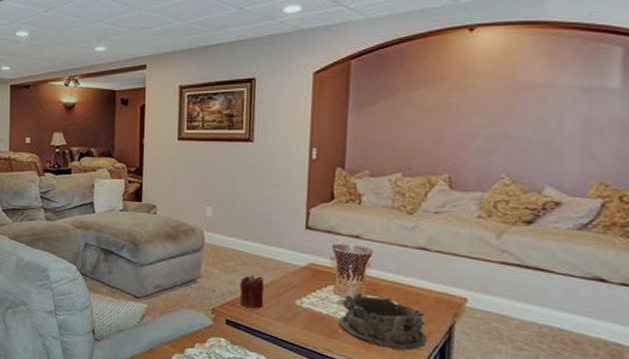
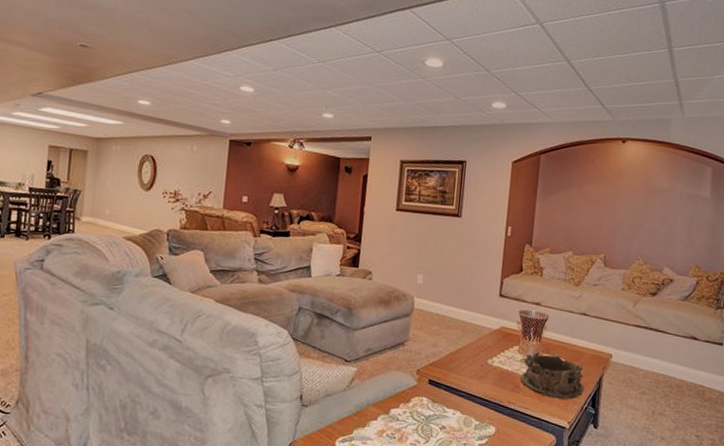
candle: present [239,274,265,308] -> none [441,337,463,368]

